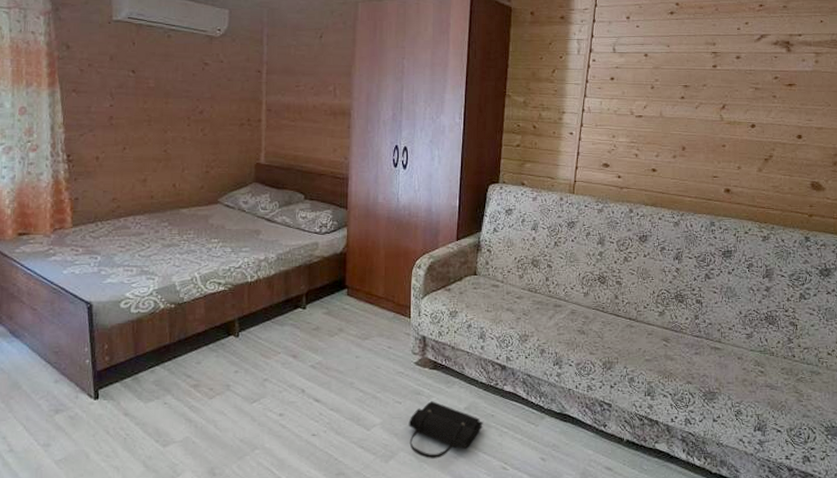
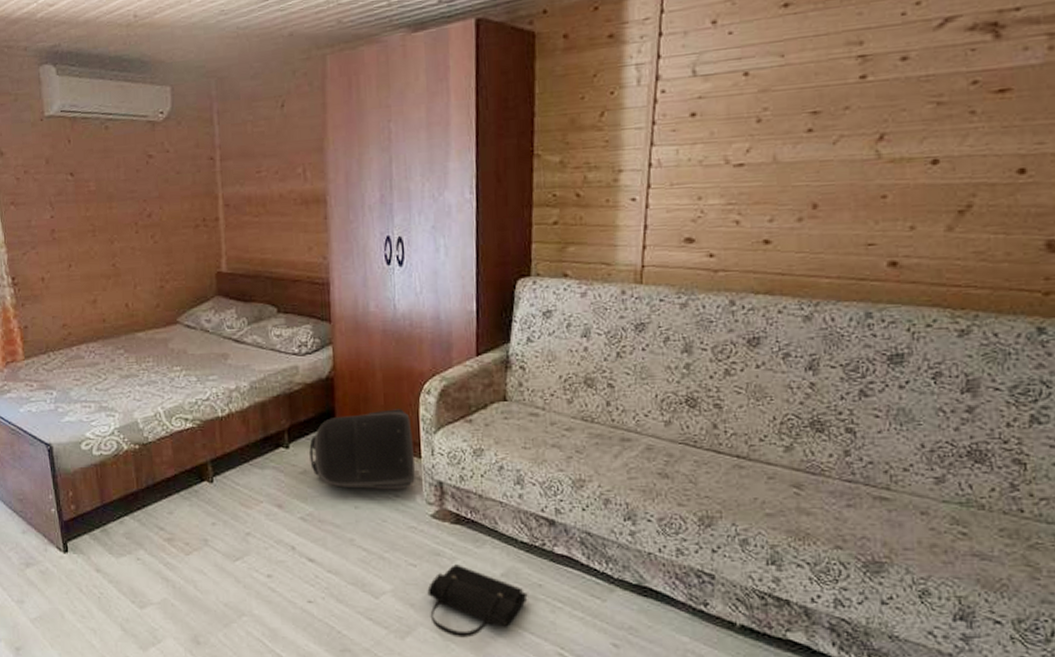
backpack: none [322,279,406,342] -> present [309,409,416,489]

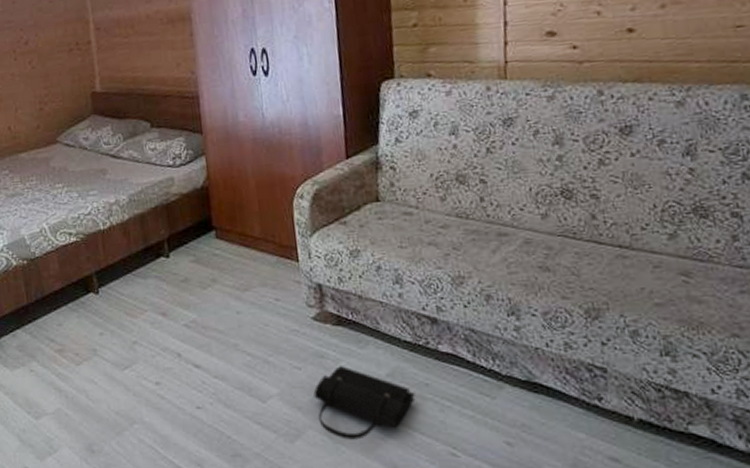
backpack: present [309,409,416,489] -> none [189,214,295,294]

